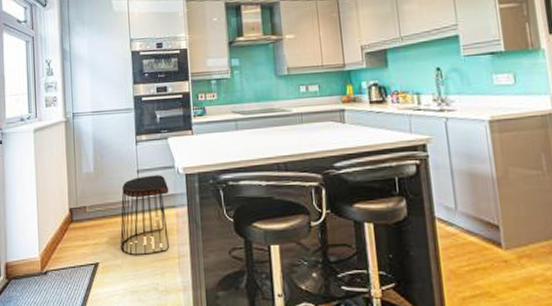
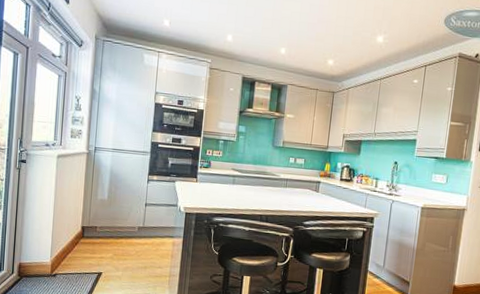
stool: present [120,175,169,256] -> none [122,209,170,272]

